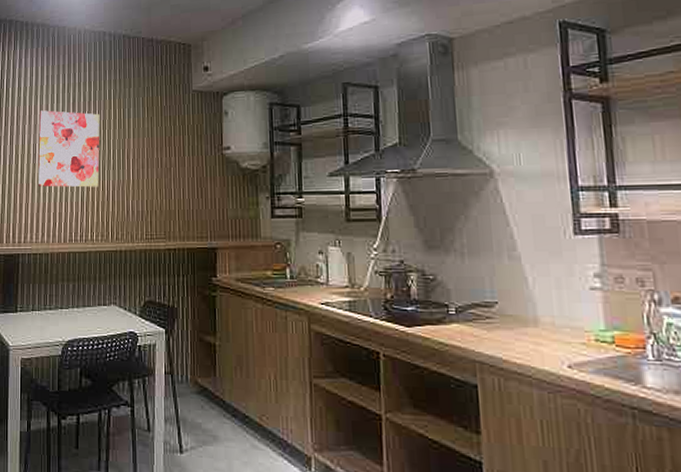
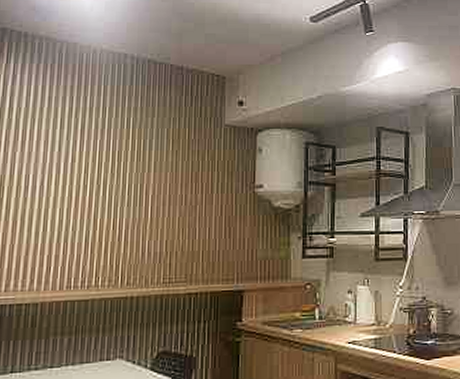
wall art: present [37,110,100,188] -> none [28,136,115,226]

